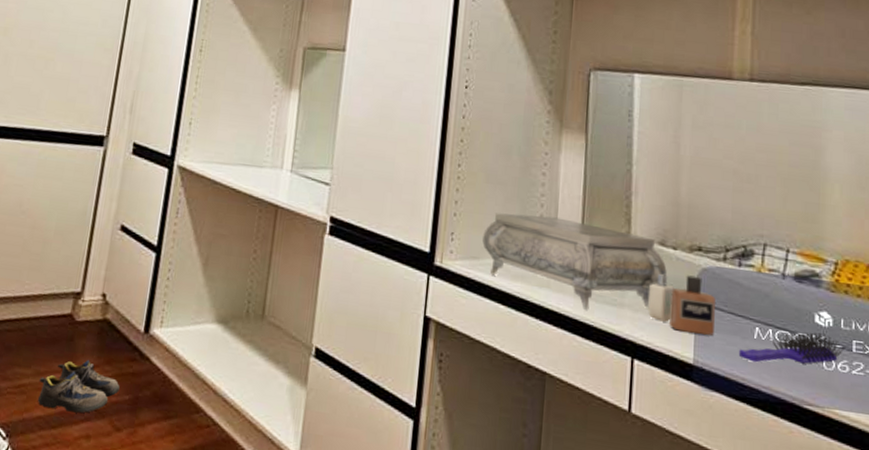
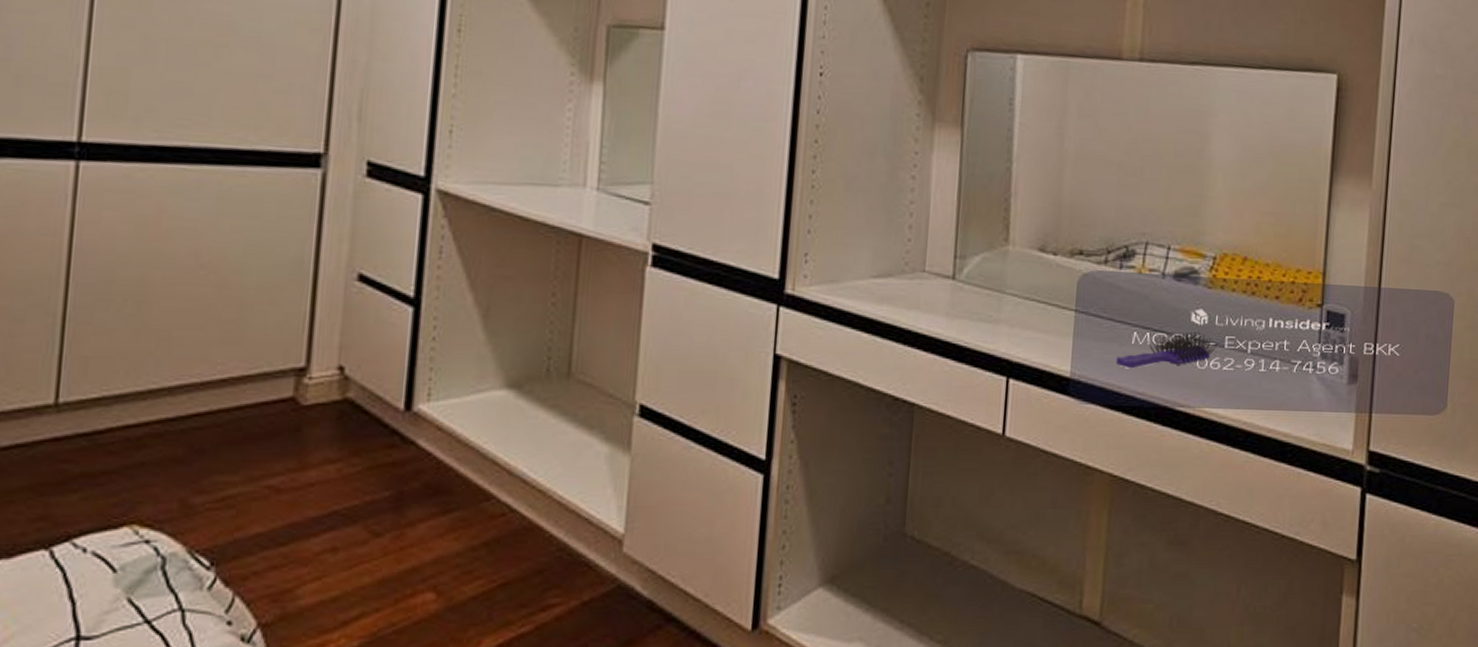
shoe: present [37,359,120,413] -> none [253,452,375,522]
jewelry box: present [482,212,667,310] -> none [842,226,1046,330]
perfume: present [648,273,674,322] -> none [1025,282,1053,335]
perfume: present [670,275,715,336] -> none [1047,282,1095,345]

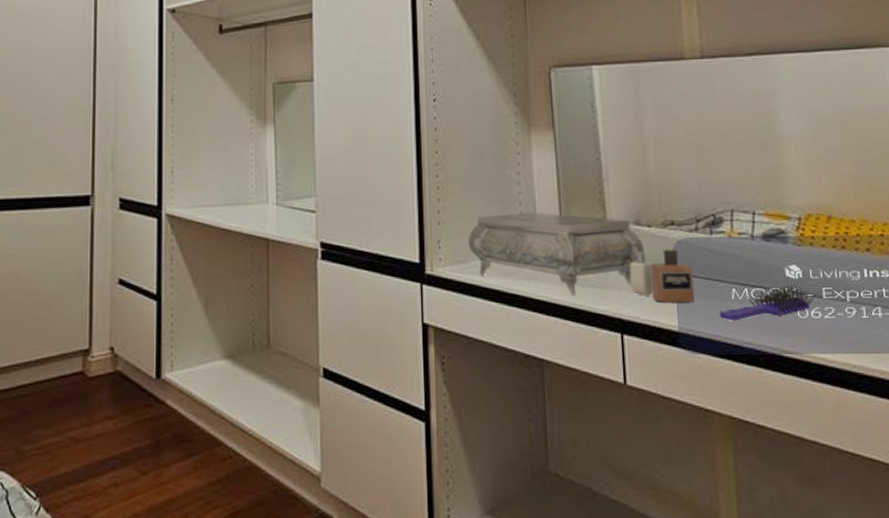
jewelry box: none [842,226,1046,330] -> present [468,213,645,295]
perfume: none [1025,282,1053,335] -> present [630,251,654,296]
perfume: none [1047,282,1095,345] -> present [651,249,695,302]

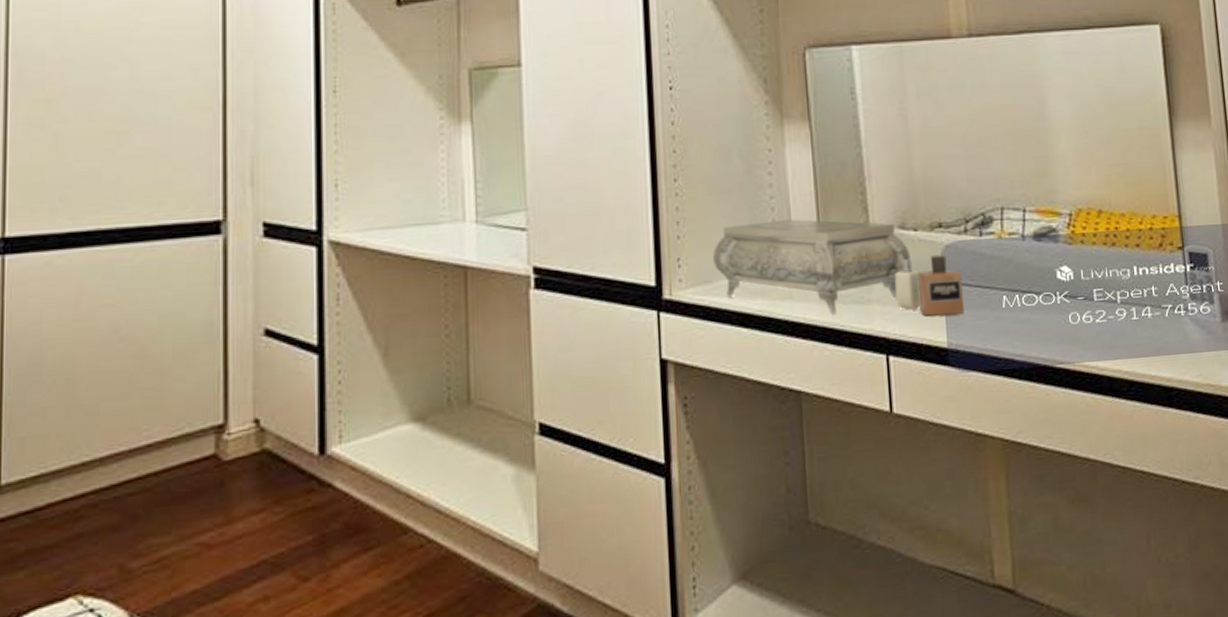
hairbrush: present [719,285,816,321] -> none [989,288,1088,333]

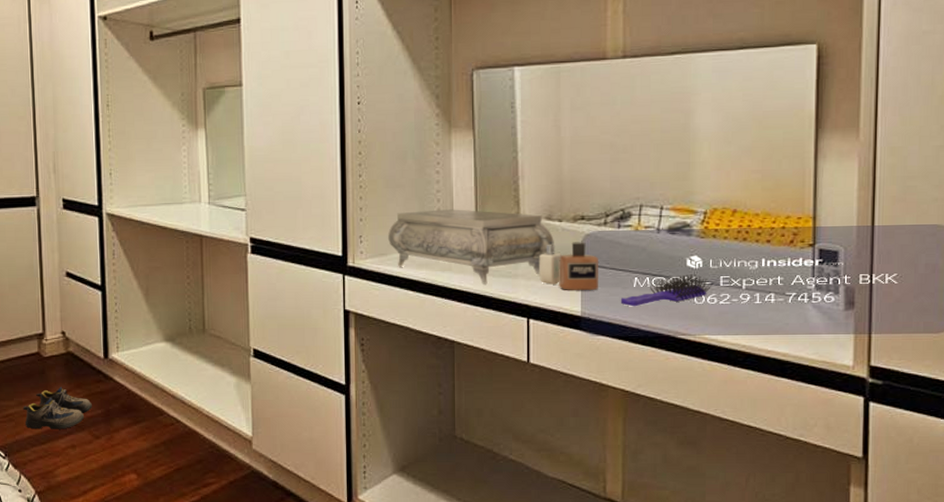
shoe: none [186,504,298,578] -> present [23,386,92,429]
hairbrush: none [989,288,1088,333] -> present [620,274,714,307]

